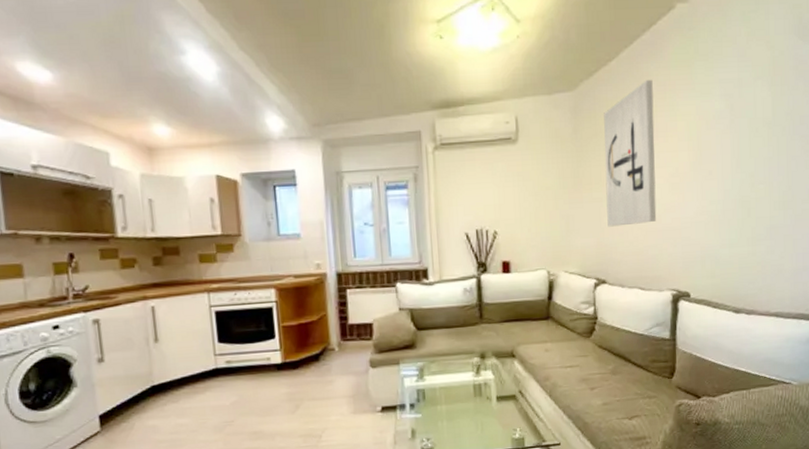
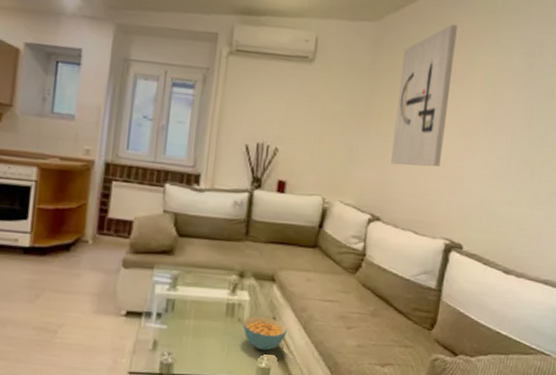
cereal bowl: none [491,391,534,423] -> present [242,316,287,351]

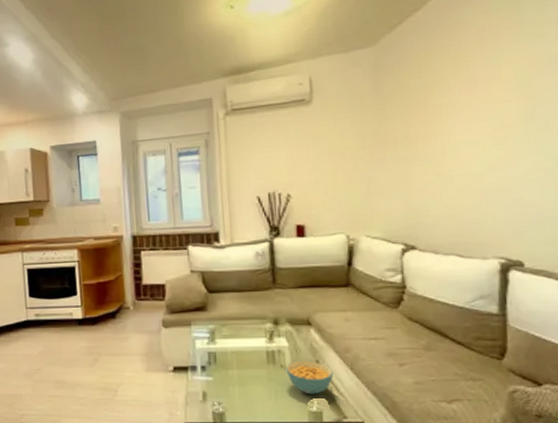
wall art: present [391,24,458,167] -> none [409,26,478,188]

